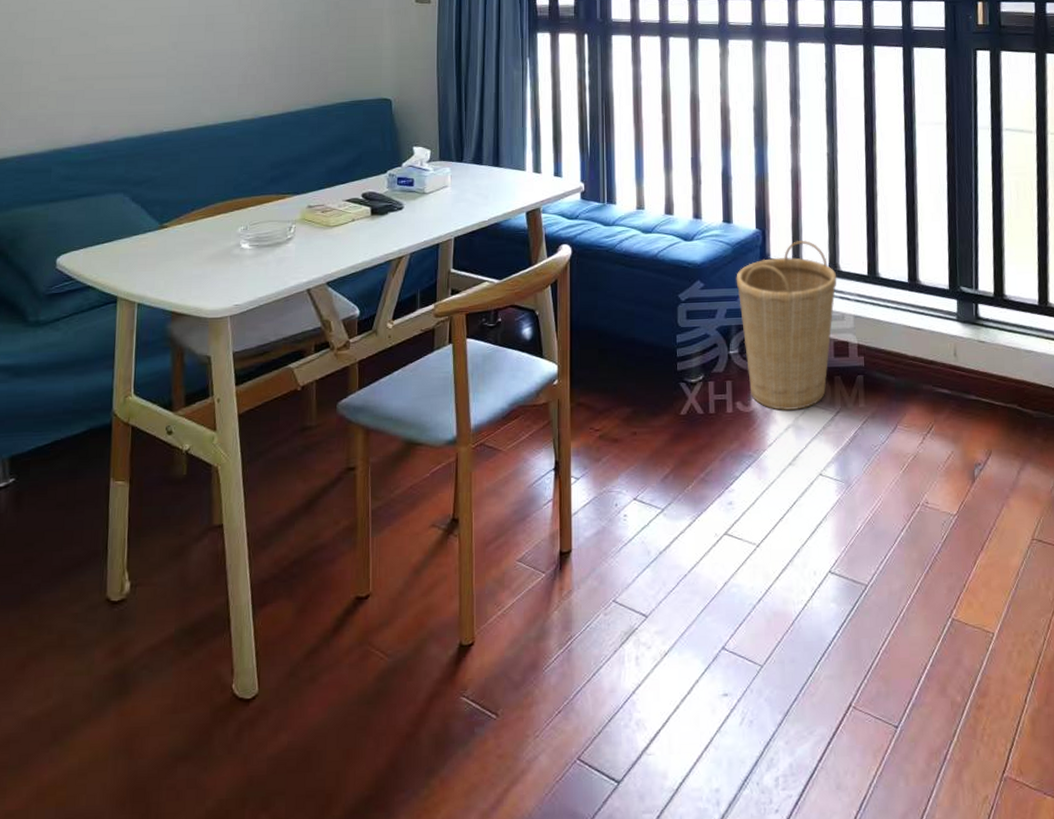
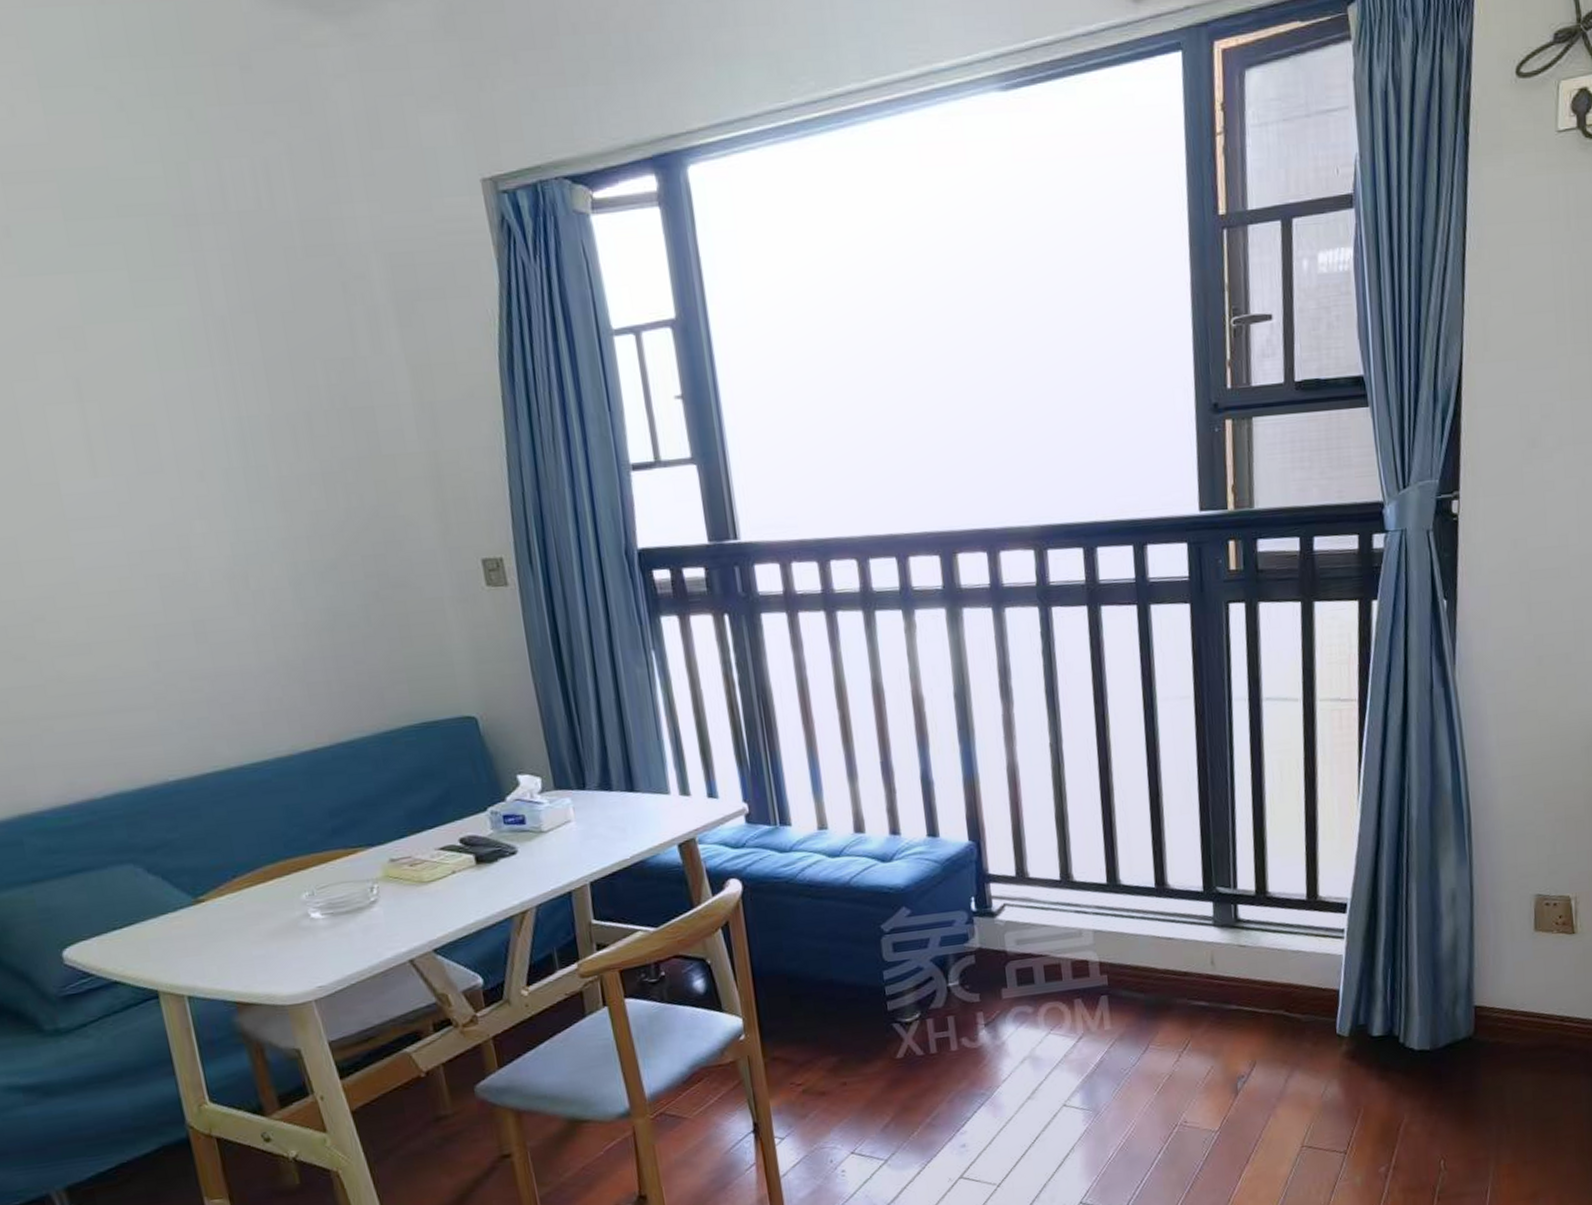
basket: present [736,240,837,411] -> none [949,850,1071,1042]

